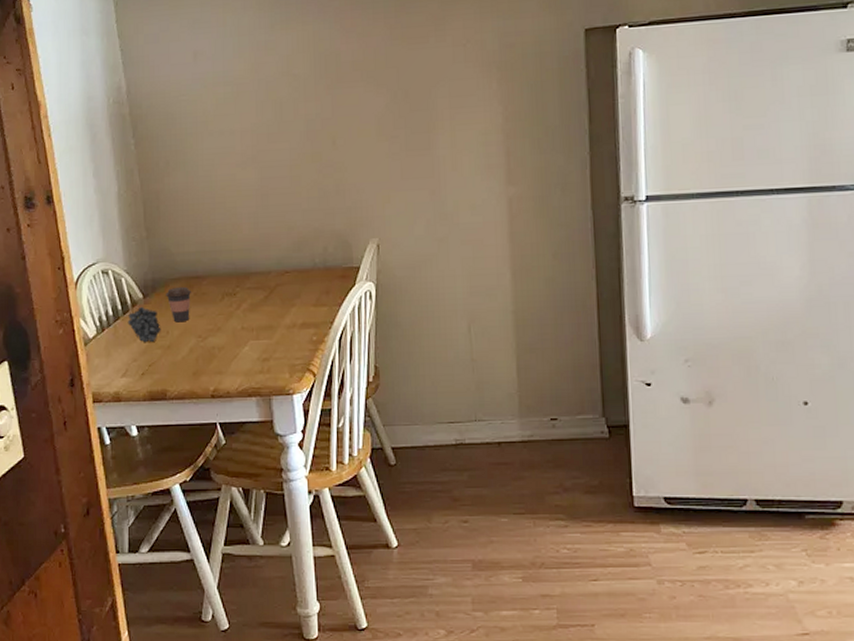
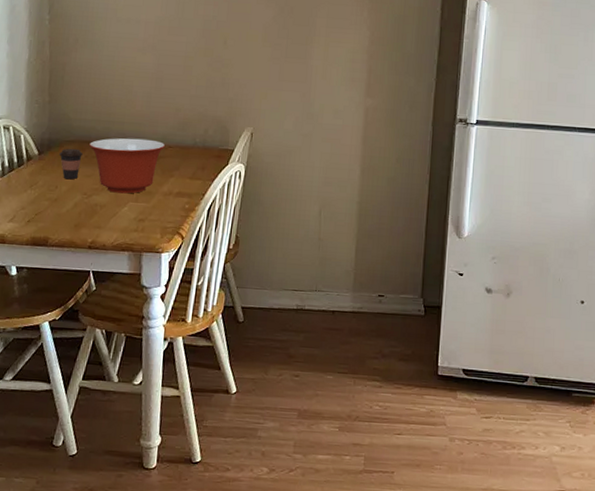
fruit: present [127,306,161,343] -> none [20,161,51,195]
mixing bowl: none [197,266,282,332] -> present [89,138,166,194]

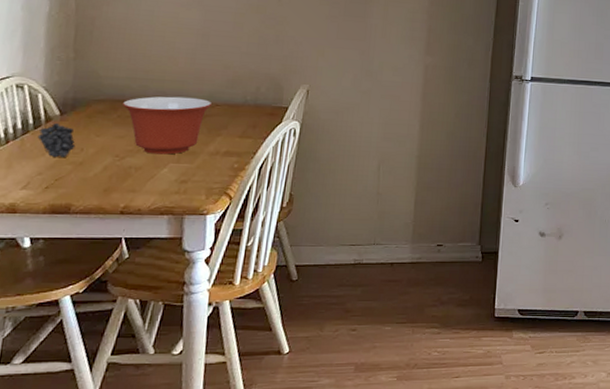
fruit: none [20,161,51,195] -> present [37,122,76,158]
coffee cup: present [59,148,83,180] -> none [86,108,115,141]

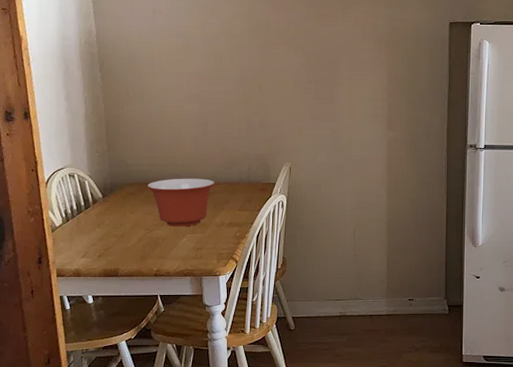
fruit: present [37,122,76,158] -> none [88,203,116,232]

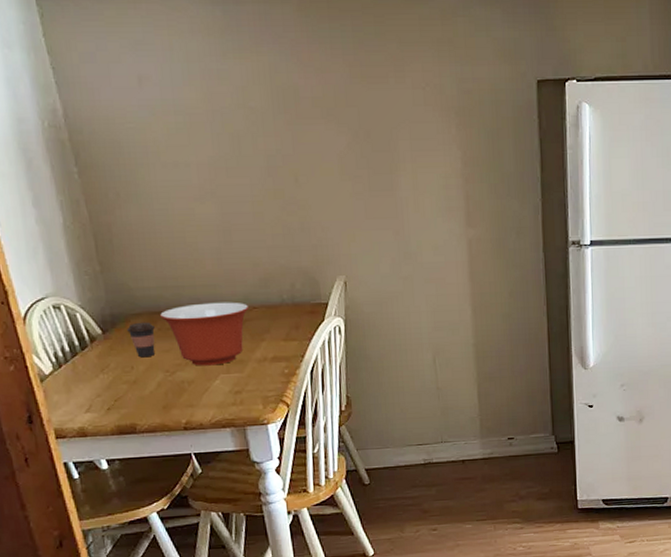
coffee cup: none [121,190,142,218] -> present [127,322,155,358]

